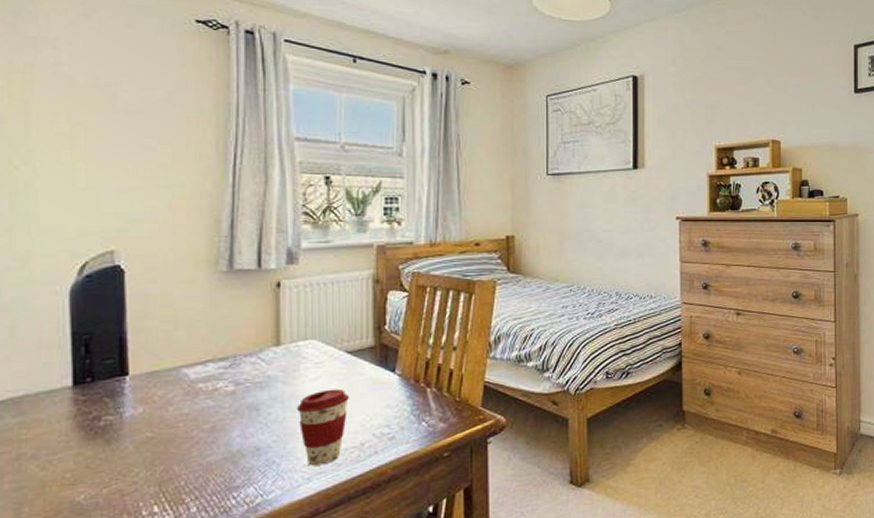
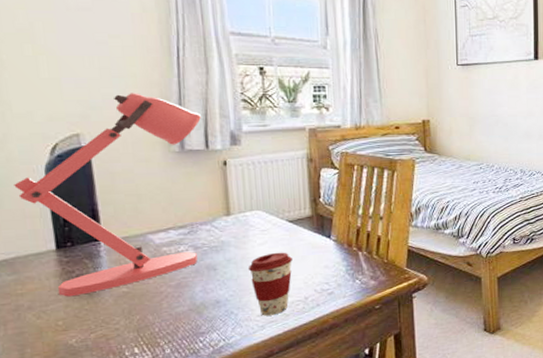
desk lamp: none [31,204,255,443] -> present [13,93,201,297]

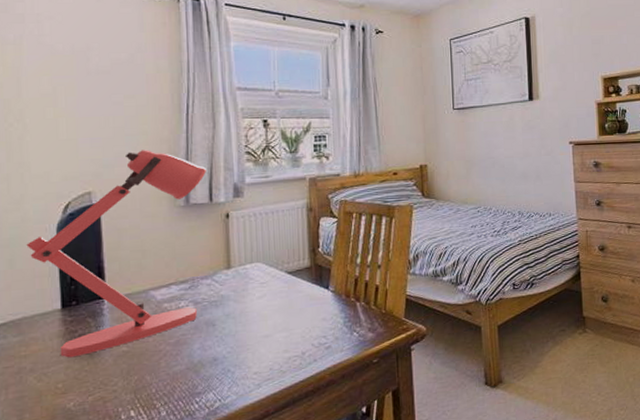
coffee cup: present [248,252,294,316] -> none [246,305,292,374]

